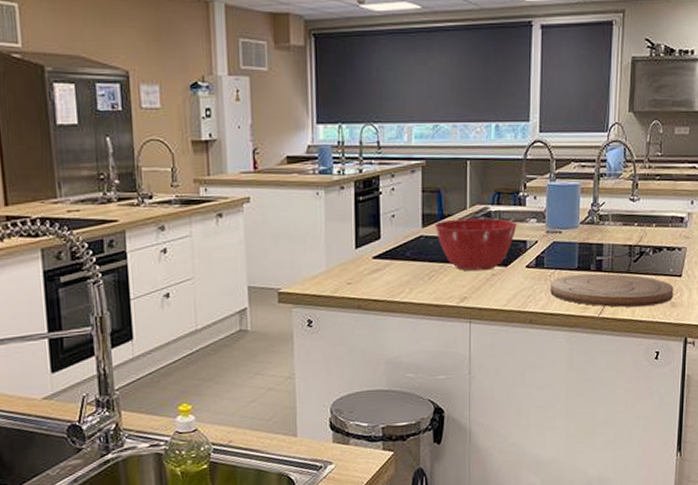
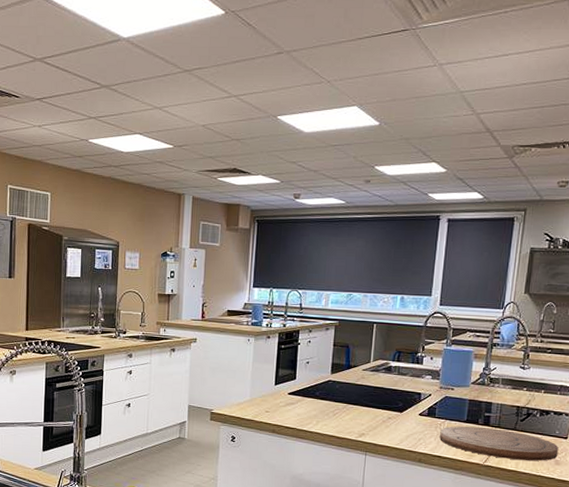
mixing bowl: present [435,218,518,271] -> none [342,369,415,414]

